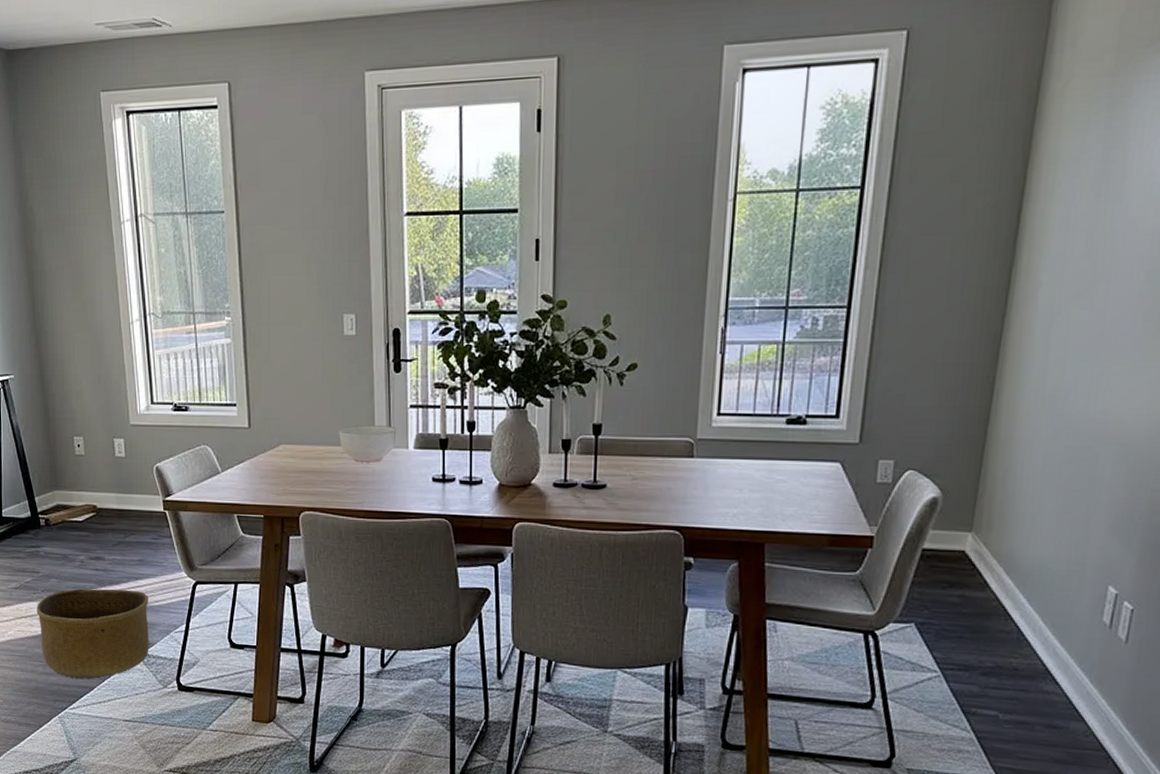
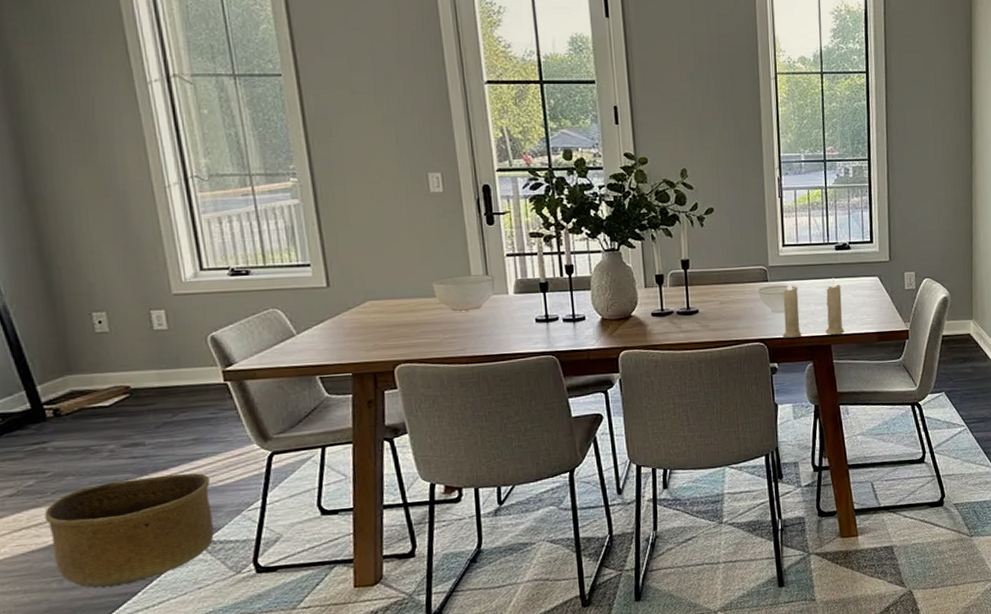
bowl: none [679,462,732,497] -> present [757,284,799,313]
candle: none [704,458,787,531] -> present [782,277,845,338]

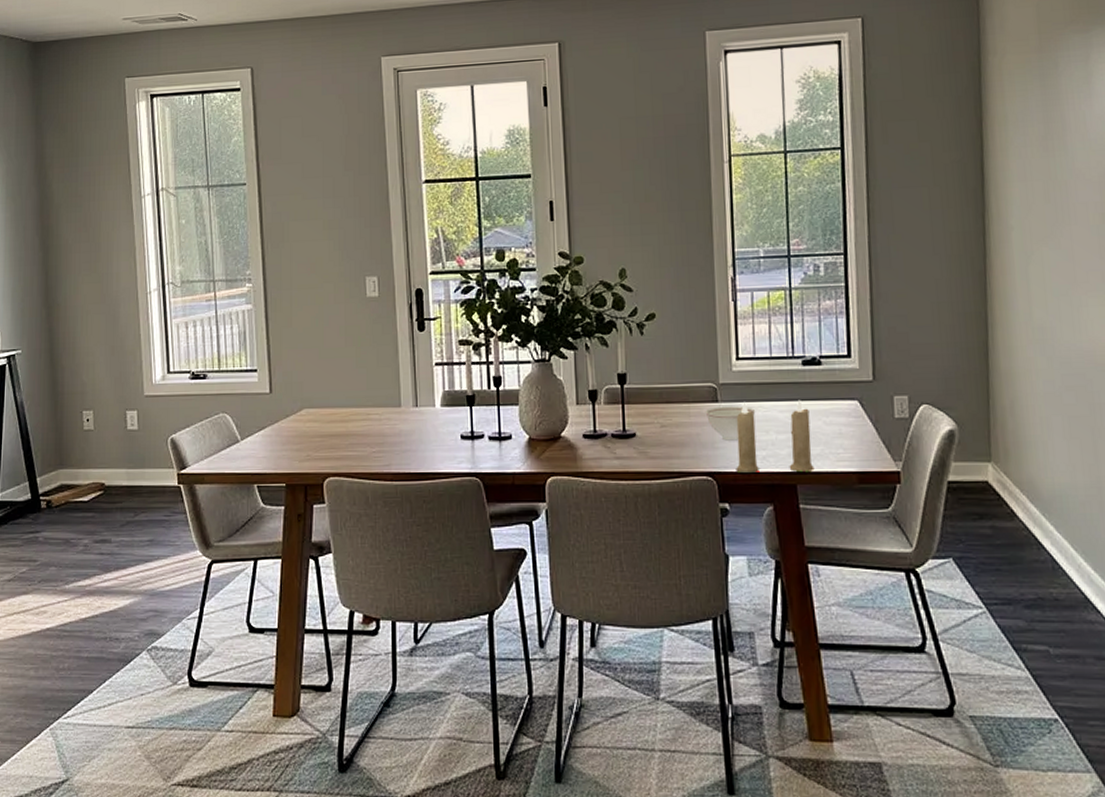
basket: present [44,473,214,588] -> none [31,574,158,682]
bowl: present [431,274,495,311] -> none [363,384,423,423]

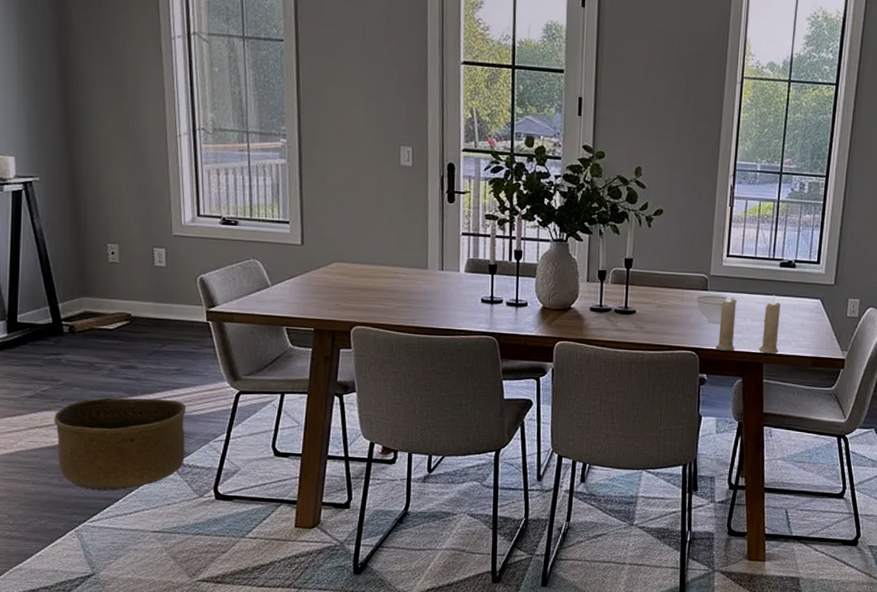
basket: none [31,574,158,682] -> present [54,397,186,491]

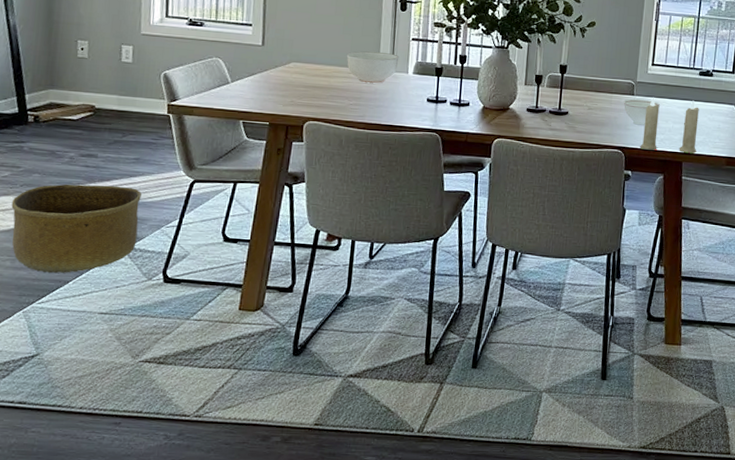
bowl: none [392,248,449,283] -> present [346,51,399,83]

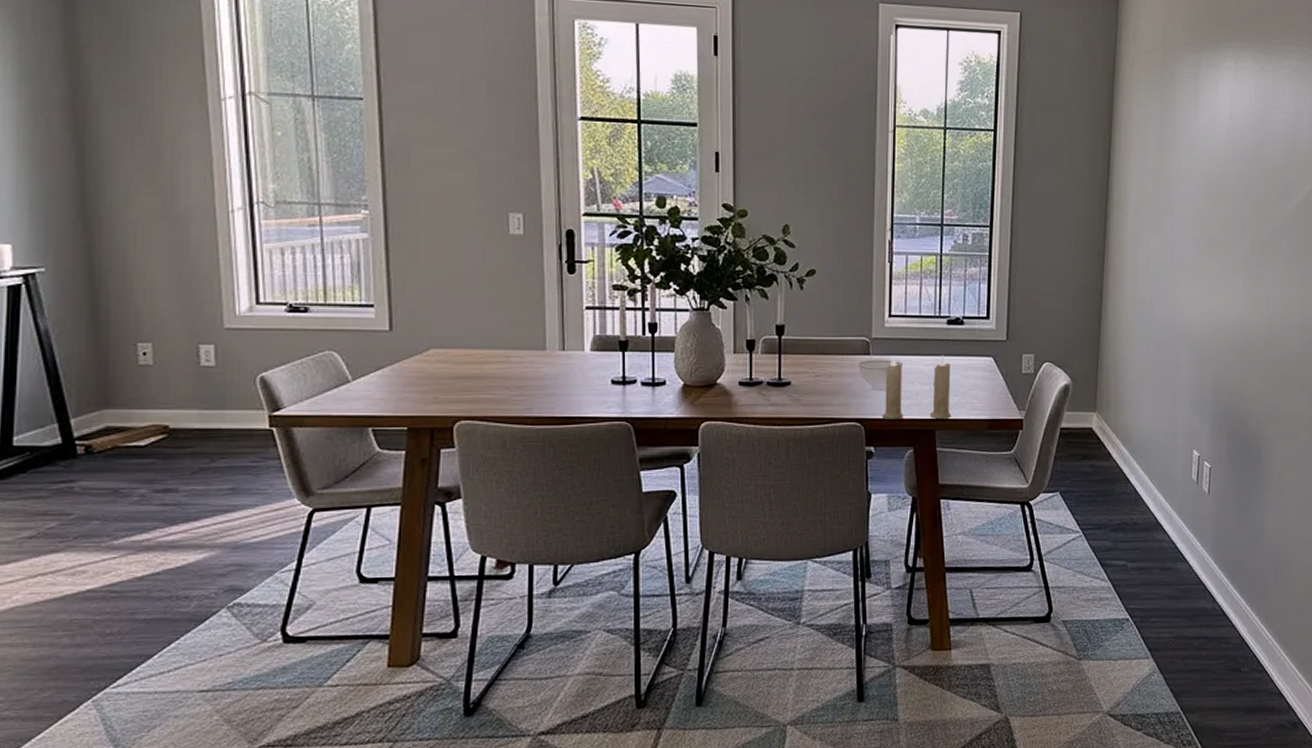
basket: present [11,184,141,274] -> none [63,526,243,648]
bowl: present [346,51,399,83] -> none [502,327,571,366]

